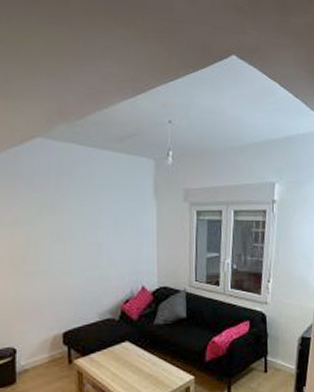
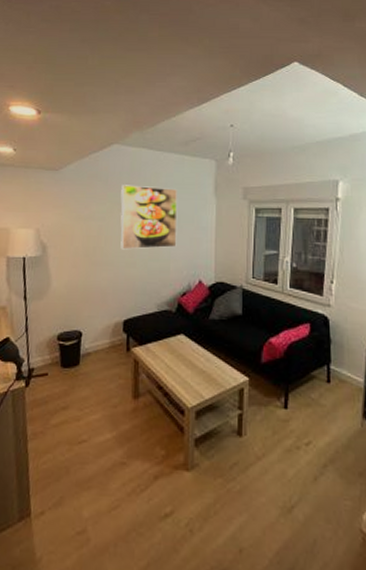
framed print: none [50,185,117,258] -> present [120,185,178,250]

